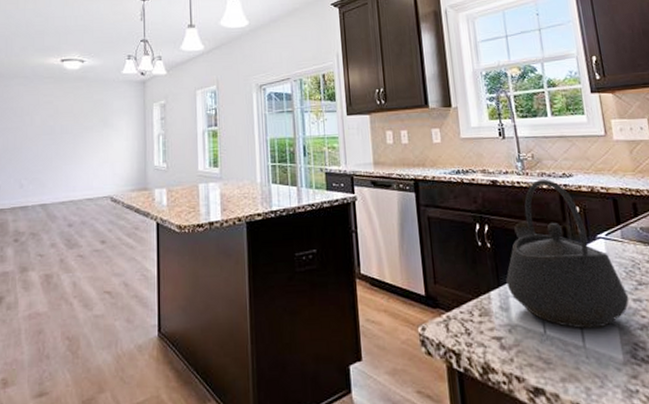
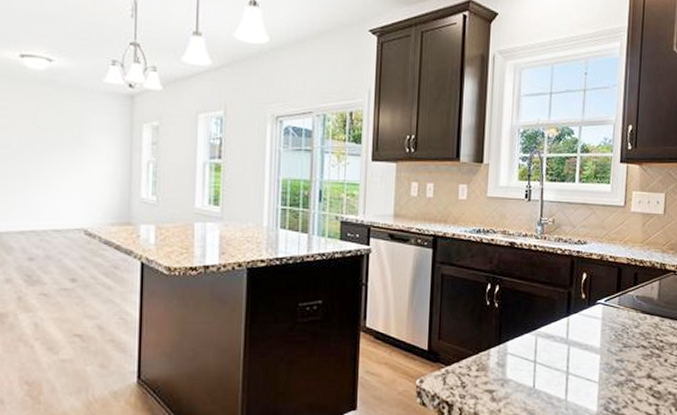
kettle: present [506,178,629,329] -> none [507,244,613,385]

